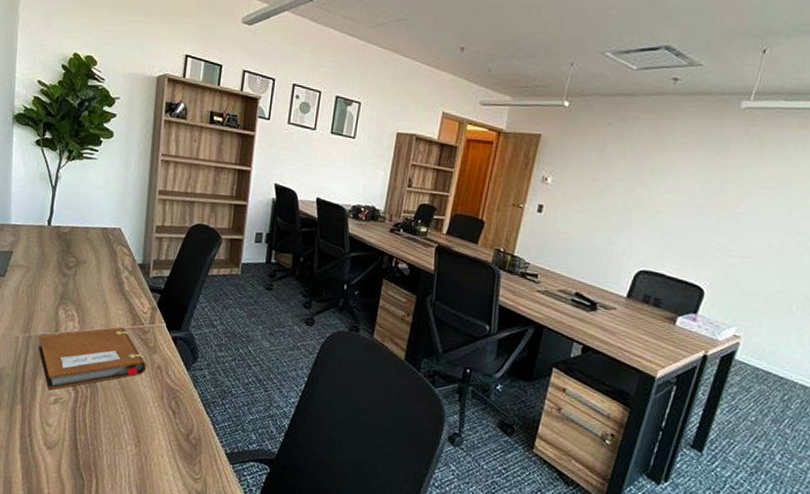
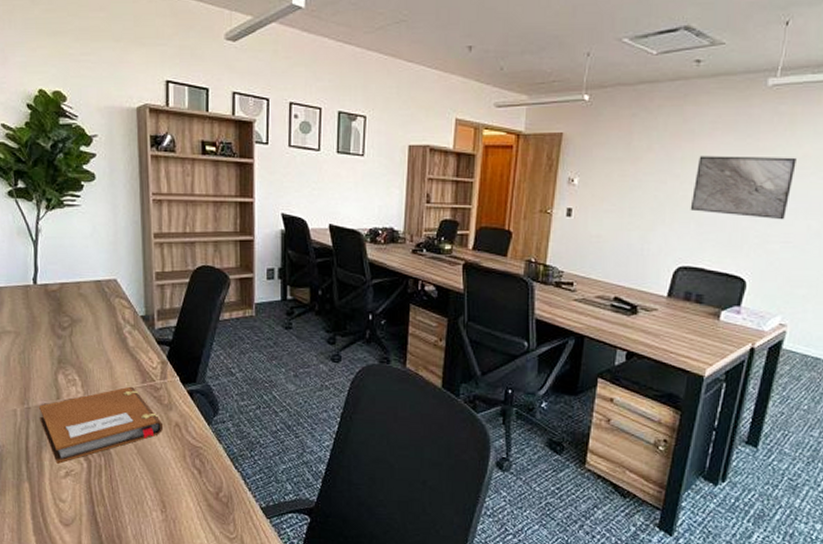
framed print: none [655,167,763,236] -> present [690,156,797,220]

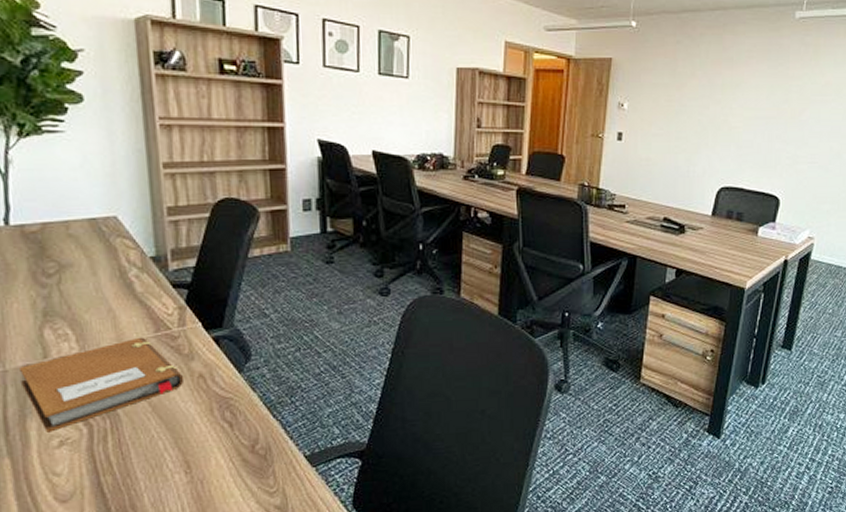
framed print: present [690,156,797,220] -> none [730,82,820,143]

